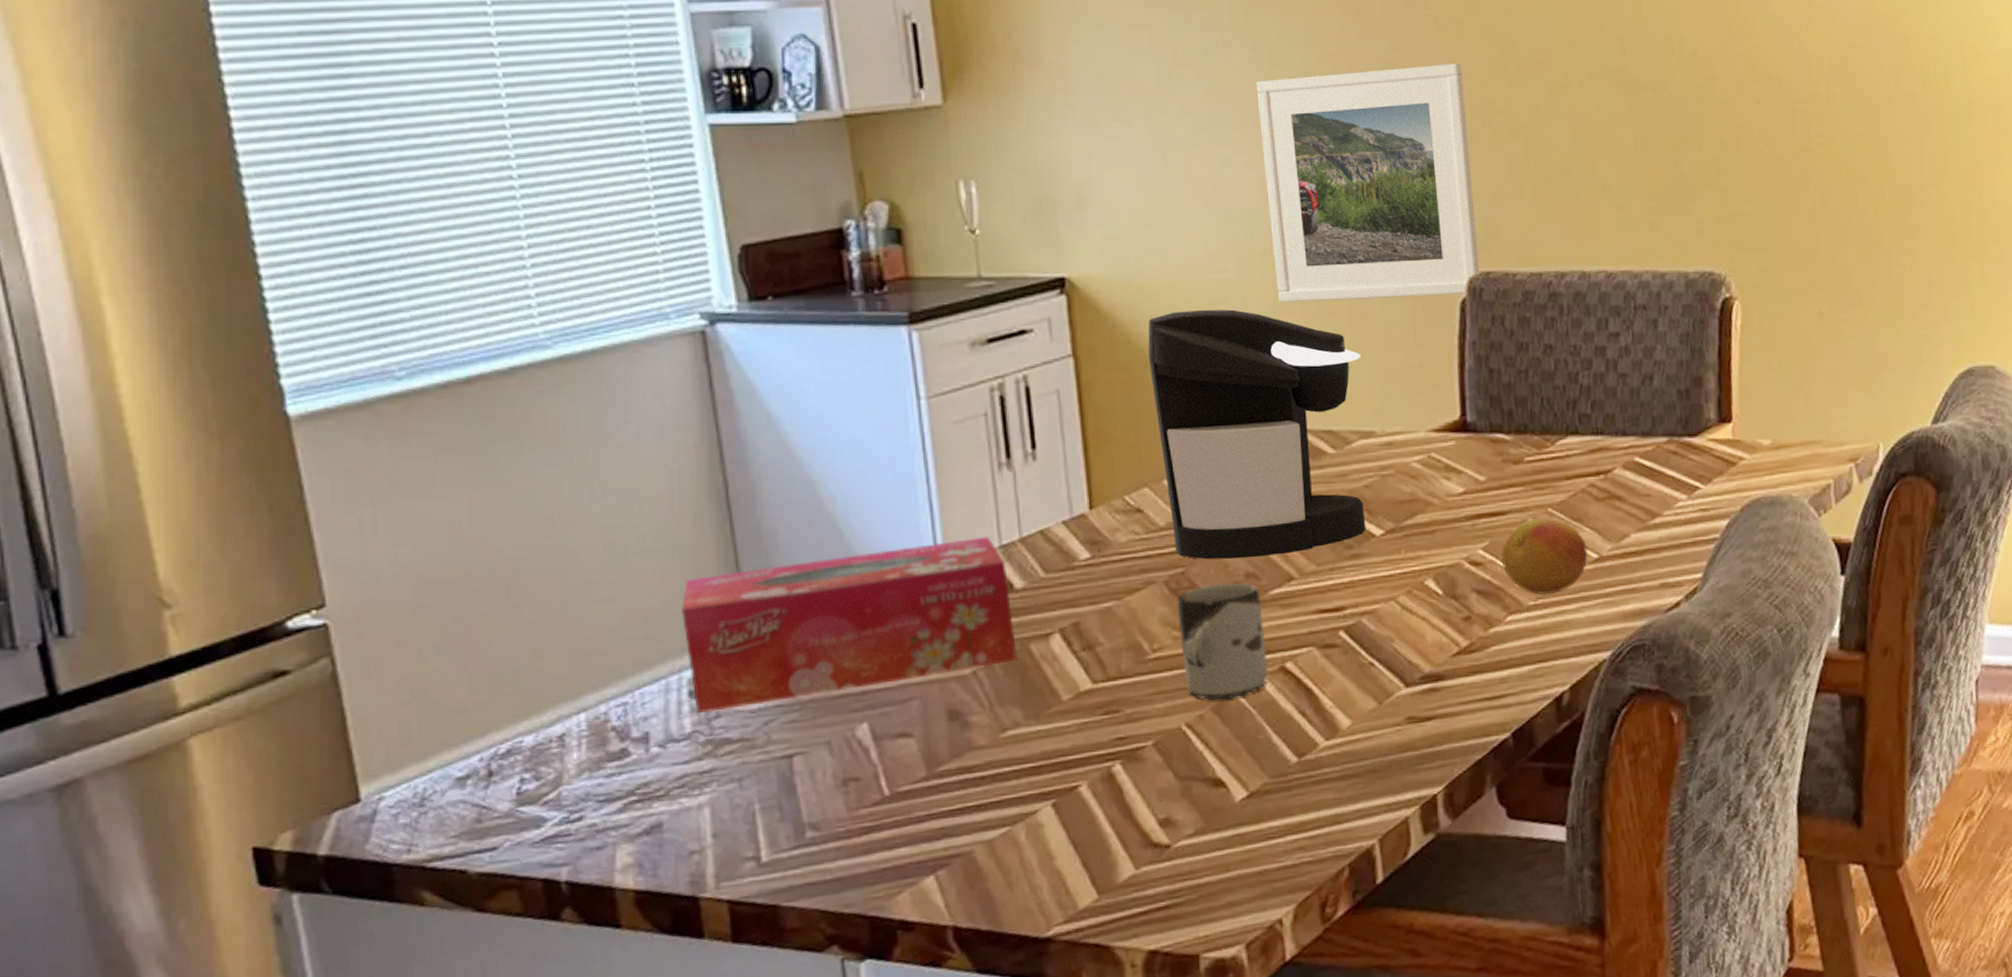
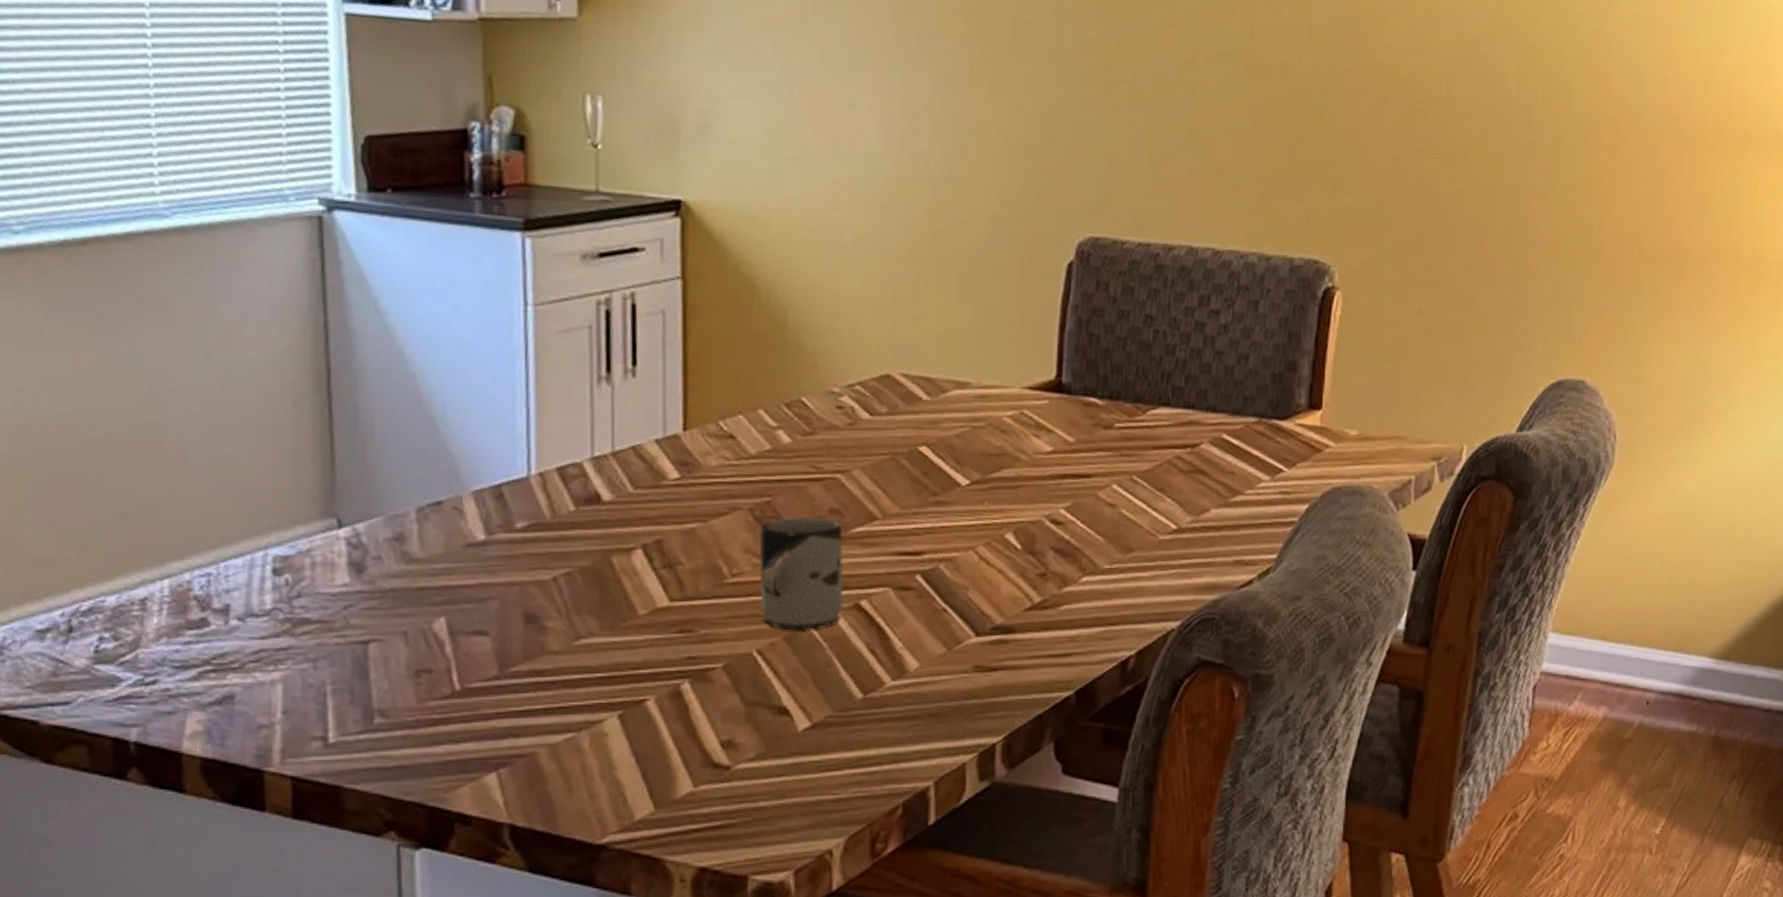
tissue box: present [680,536,1018,714] -> none [272,446,599,592]
coffee maker: present [1148,309,1367,560] -> none [755,245,965,494]
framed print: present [1256,63,1479,303] -> none [887,26,1092,258]
fruit: present [1501,517,1588,595] -> none [1082,483,1167,561]

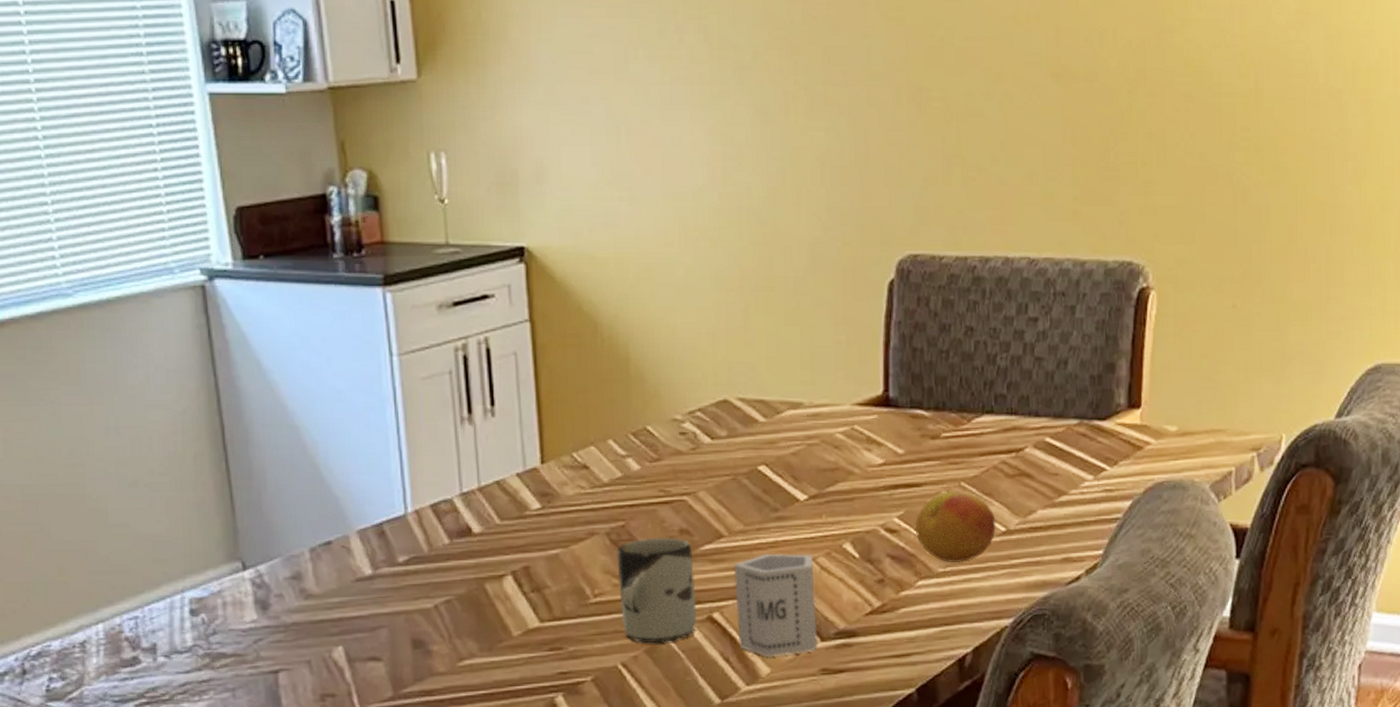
cup: none [885,539,973,650] -> present [734,553,817,657]
fruit: none [1082,483,1167,561] -> present [915,490,996,563]

